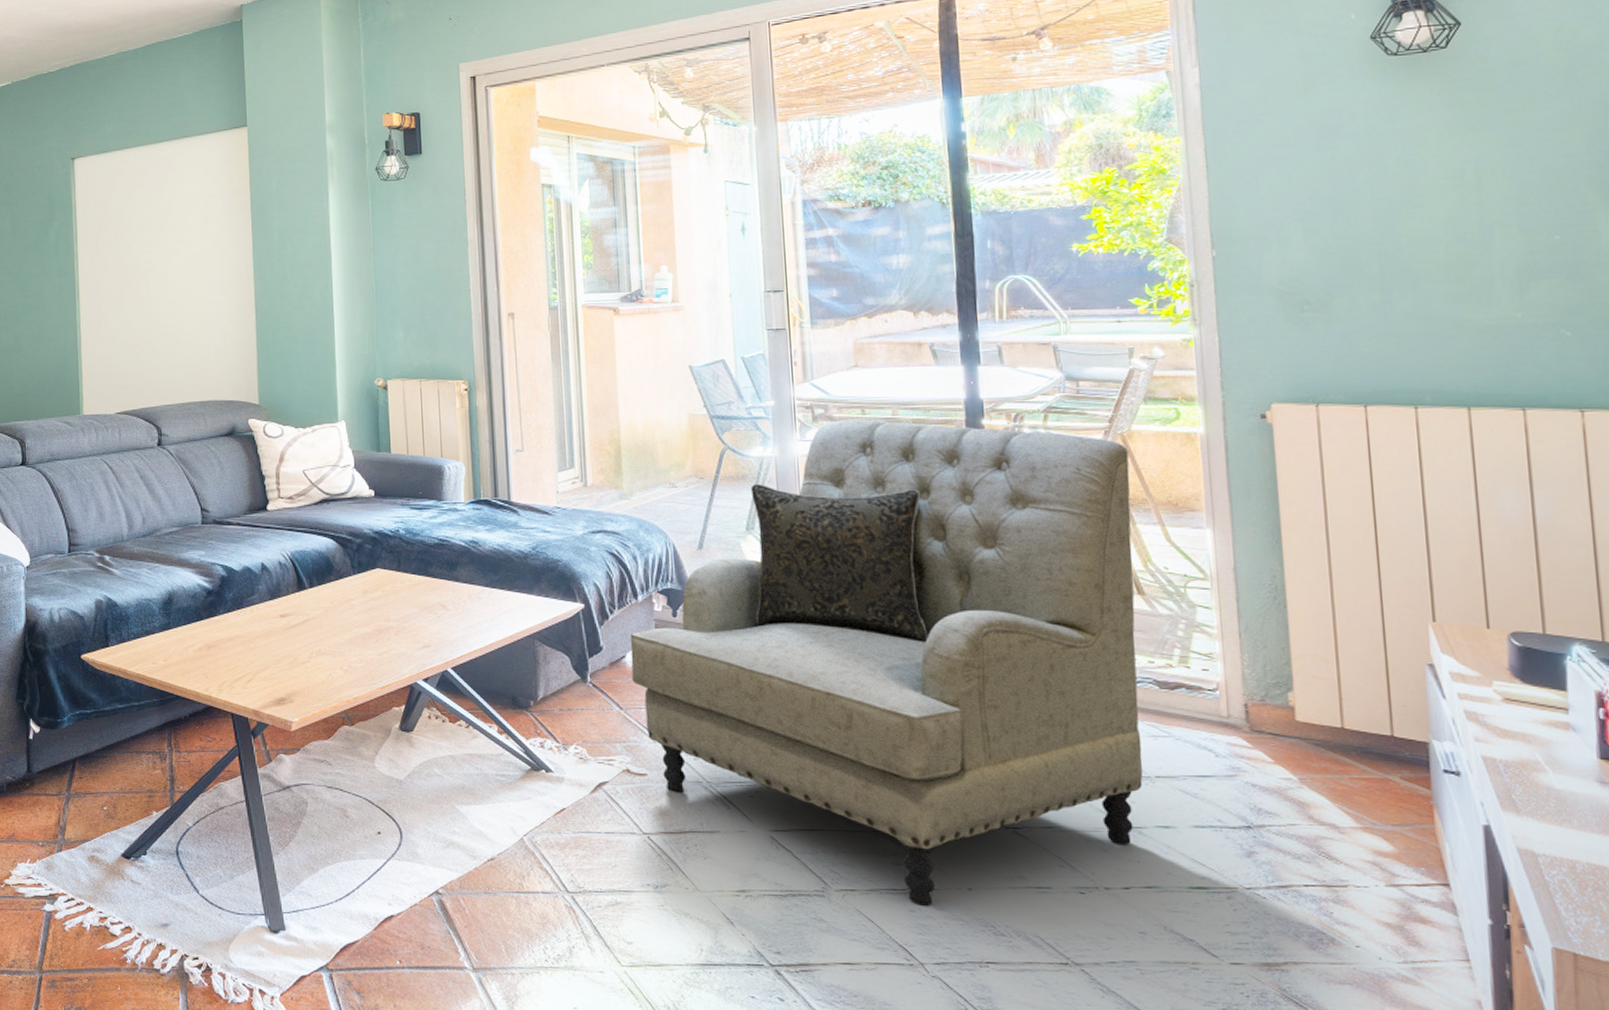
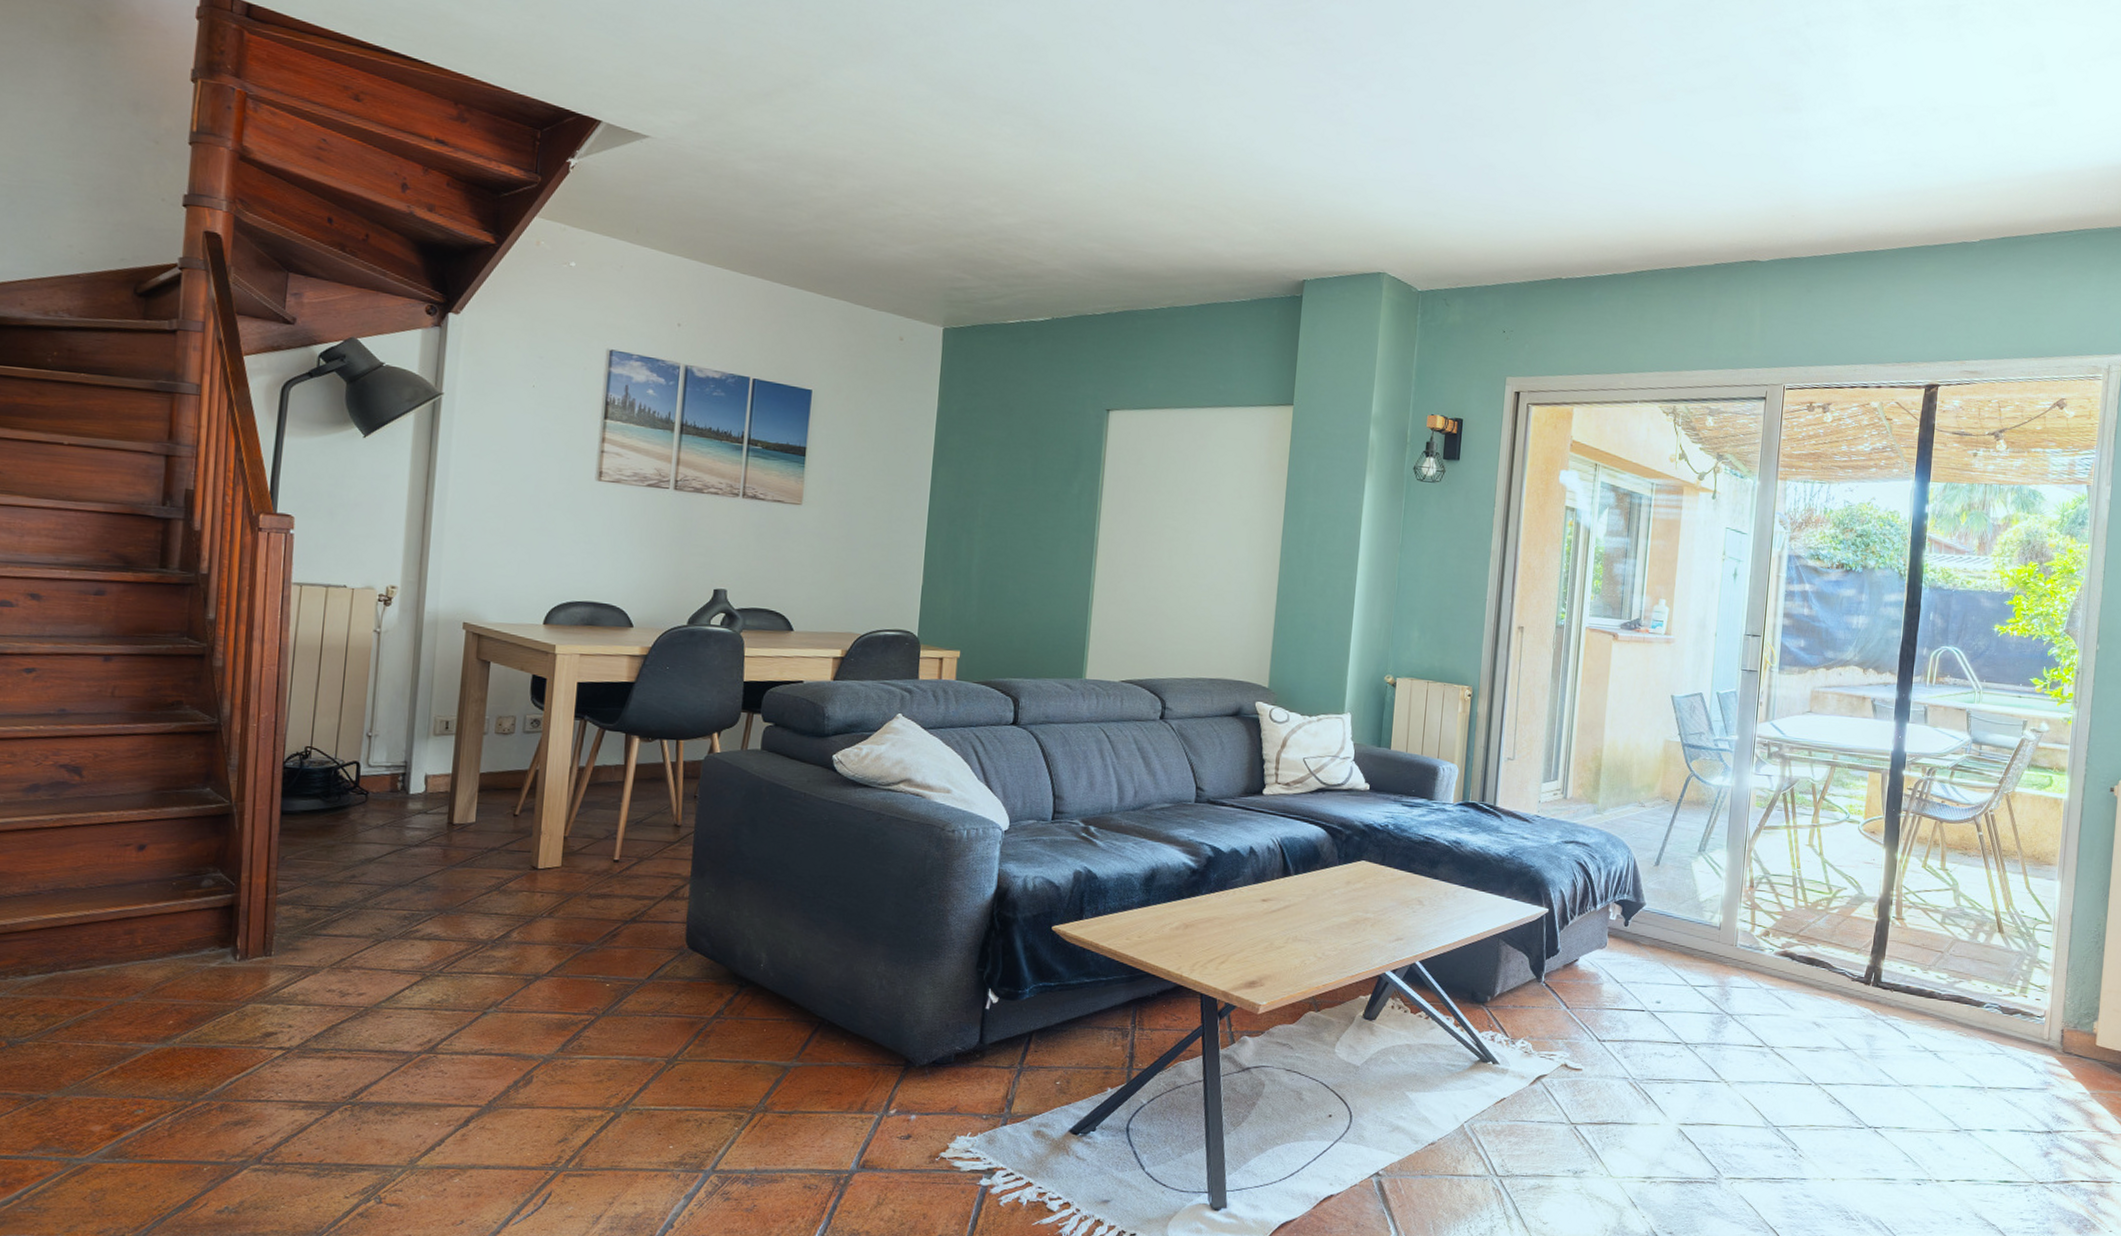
armchair: present [630,419,1143,906] -> none [1581,758,2010,1193]

